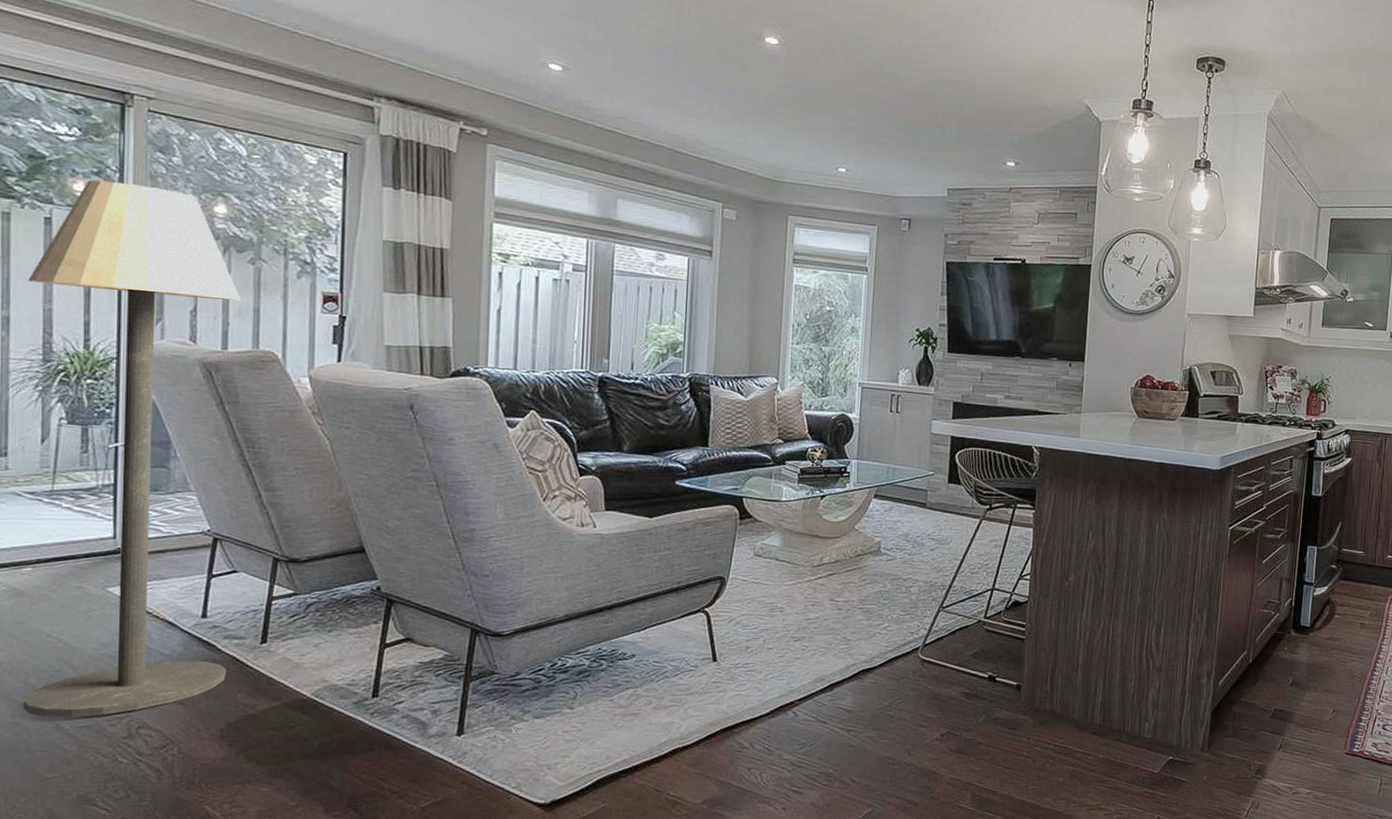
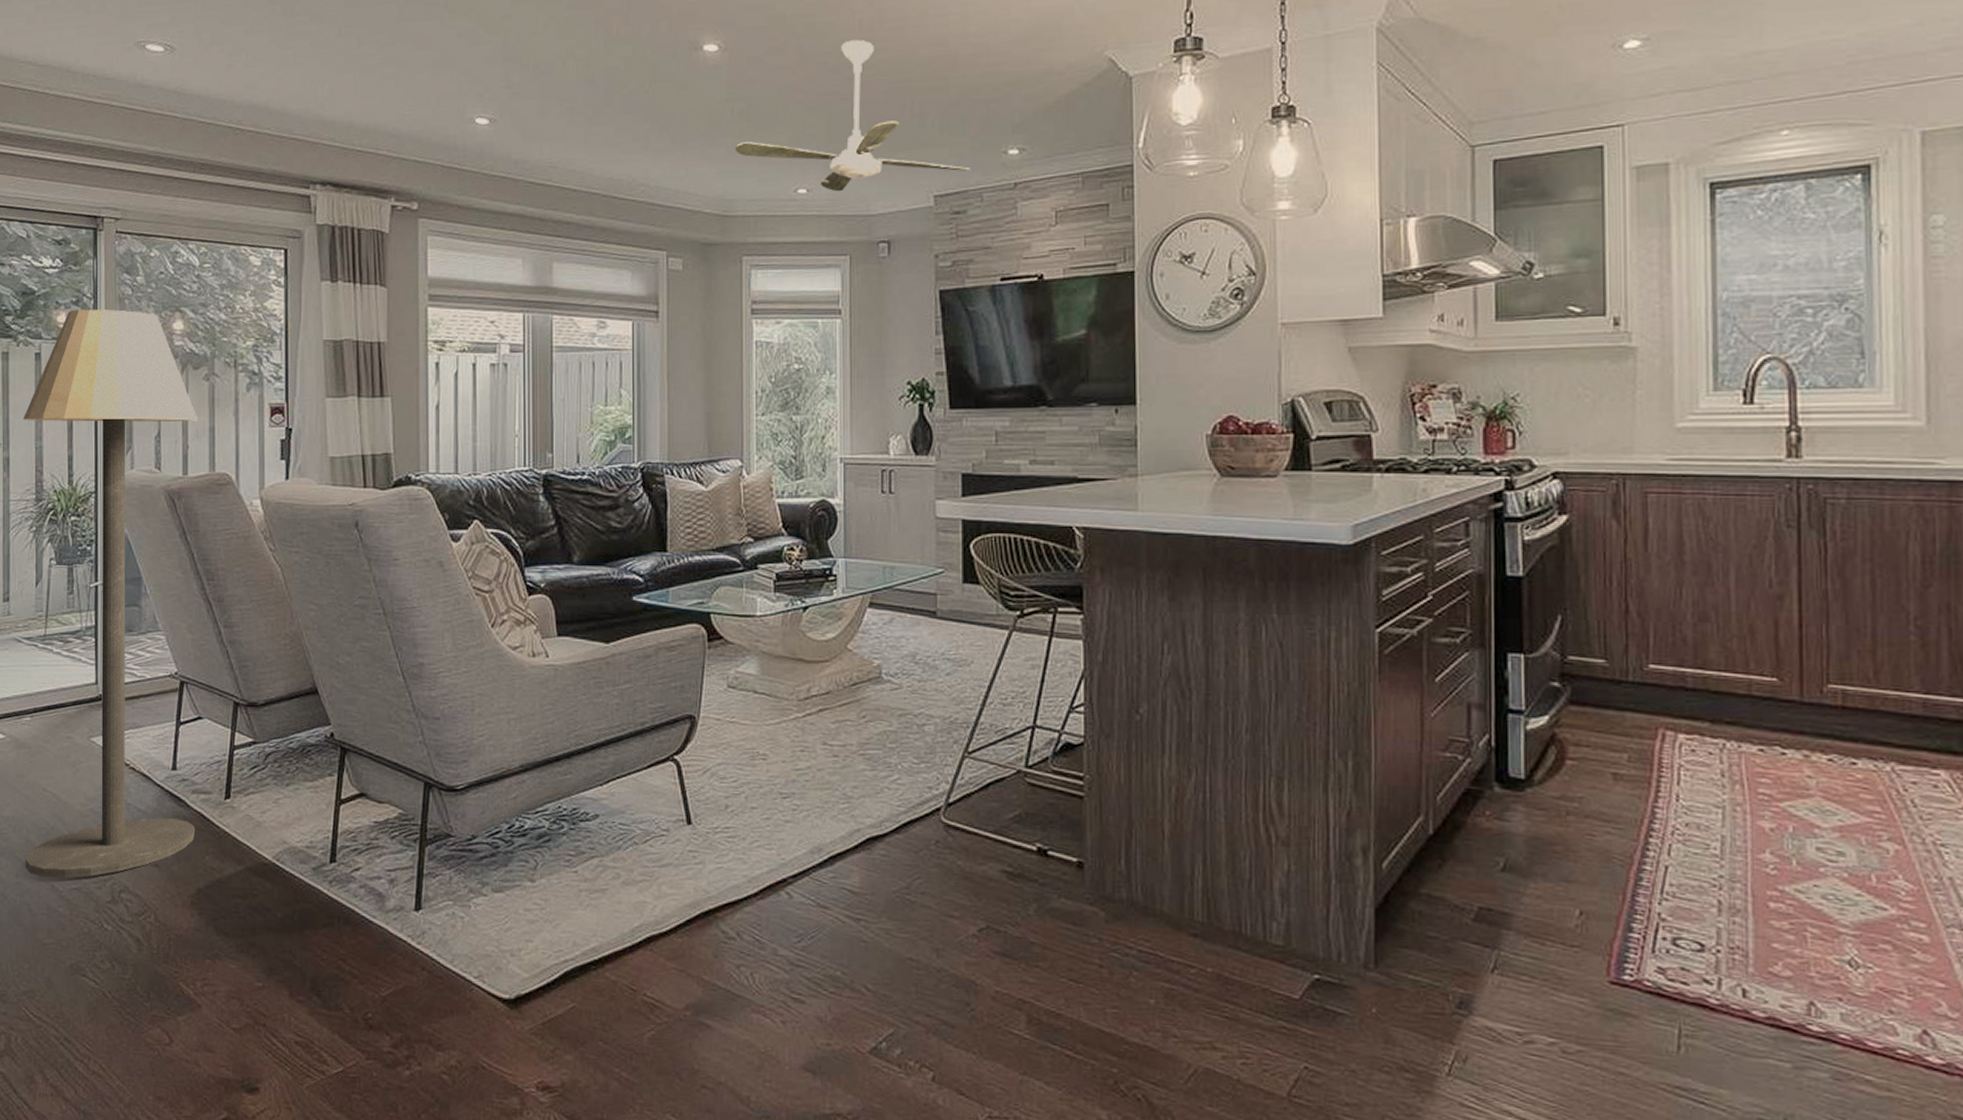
ceiling fan: none [788,55,978,175] -> present [736,39,971,192]

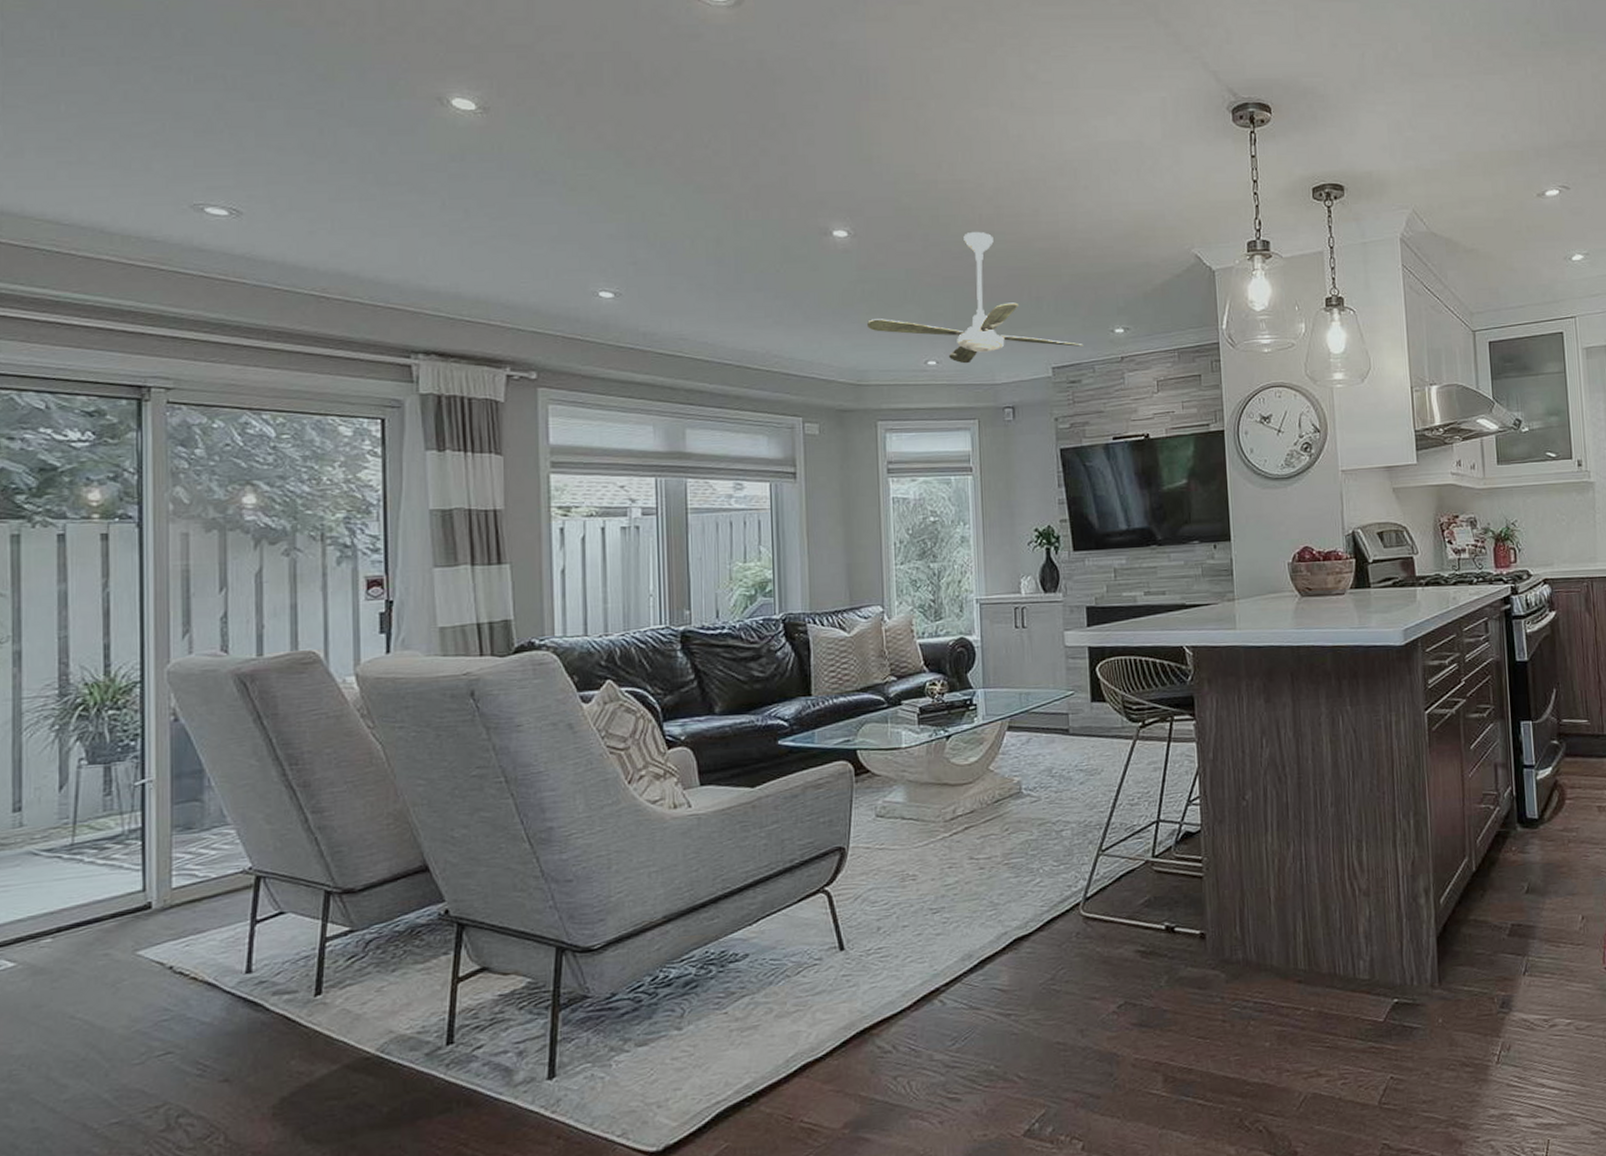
floor lamp: present [22,309,197,879] -> none [40,484,276,1117]

